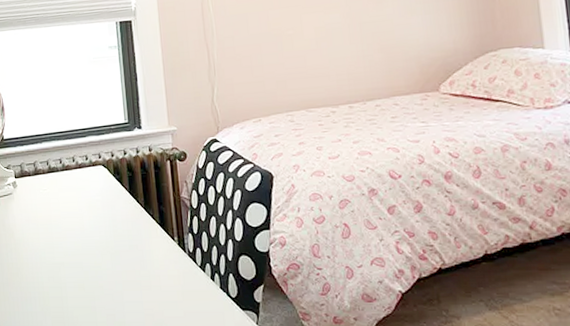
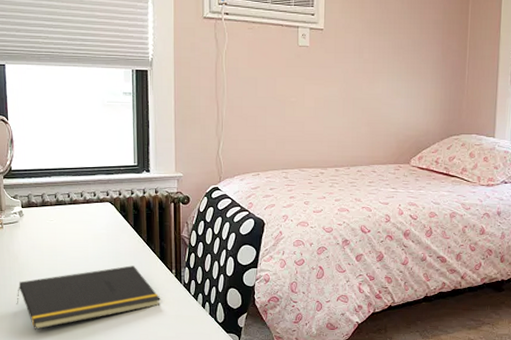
notepad: none [14,234,165,312] -> present [16,265,161,330]

